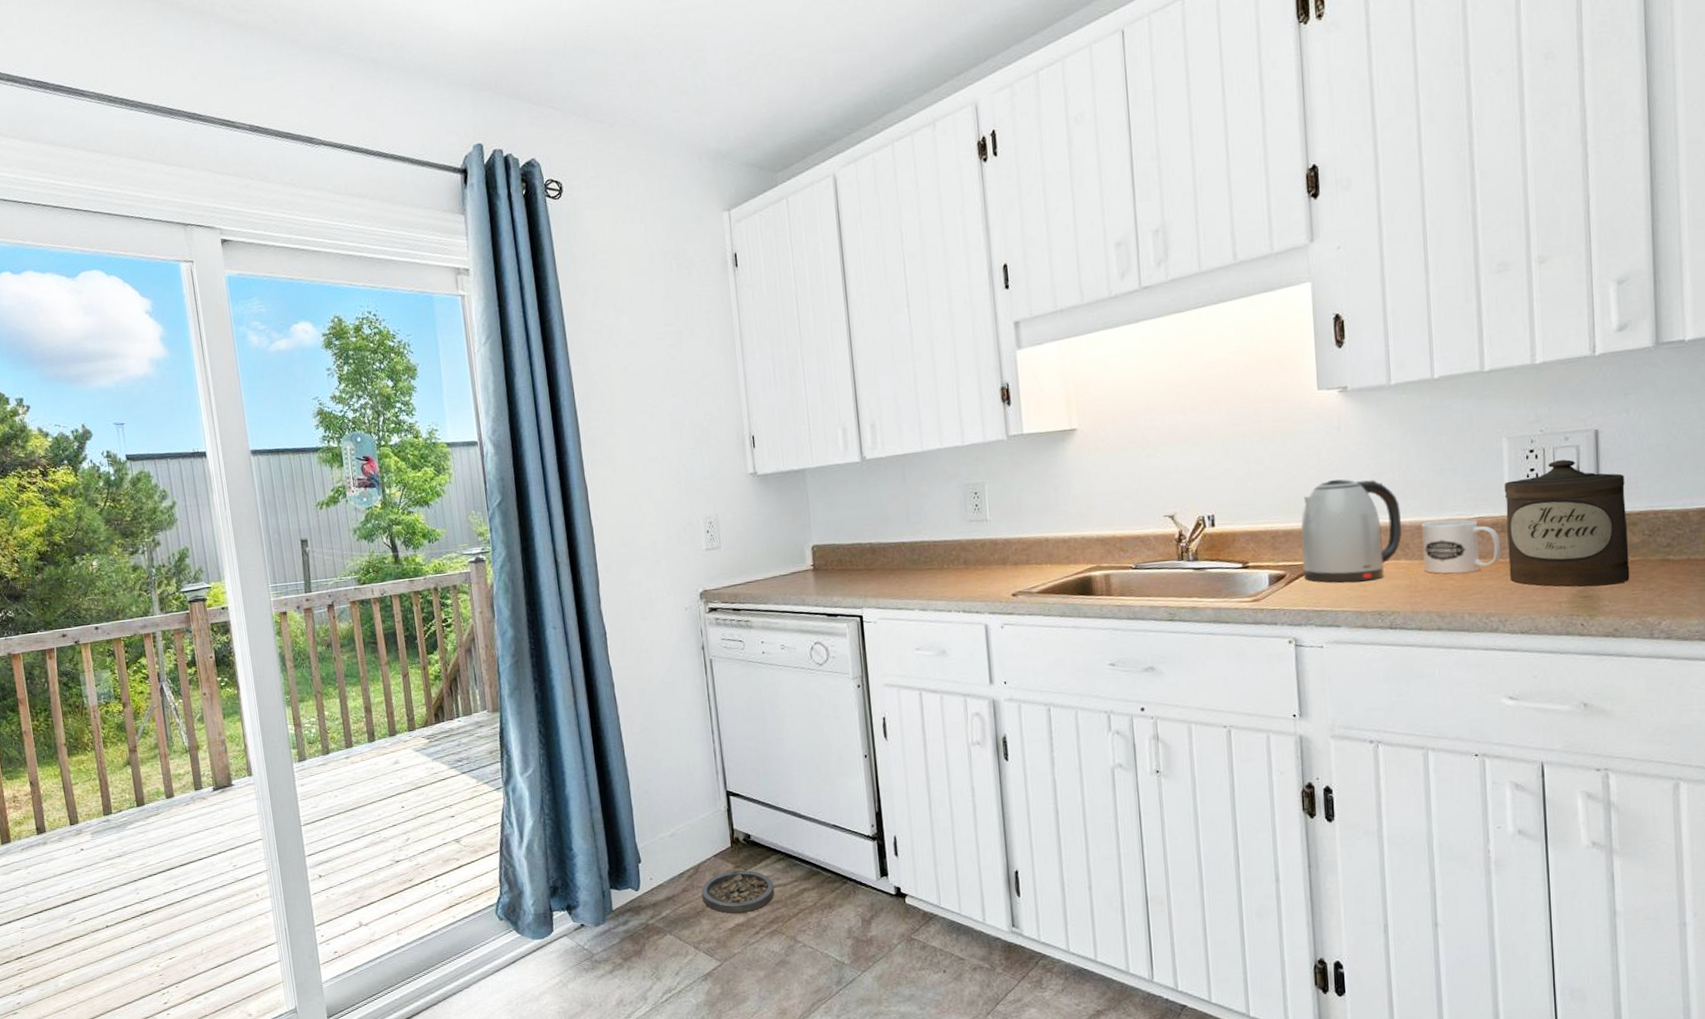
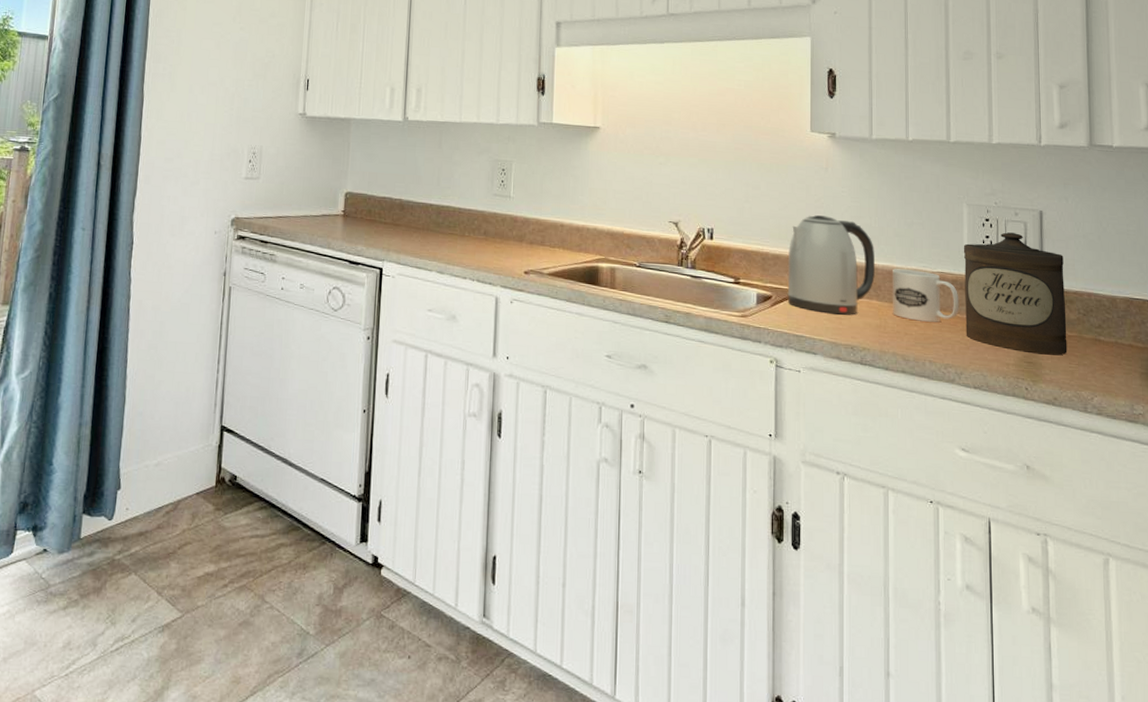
pet bowl: present [701,870,774,914] -> none [175,513,251,561]

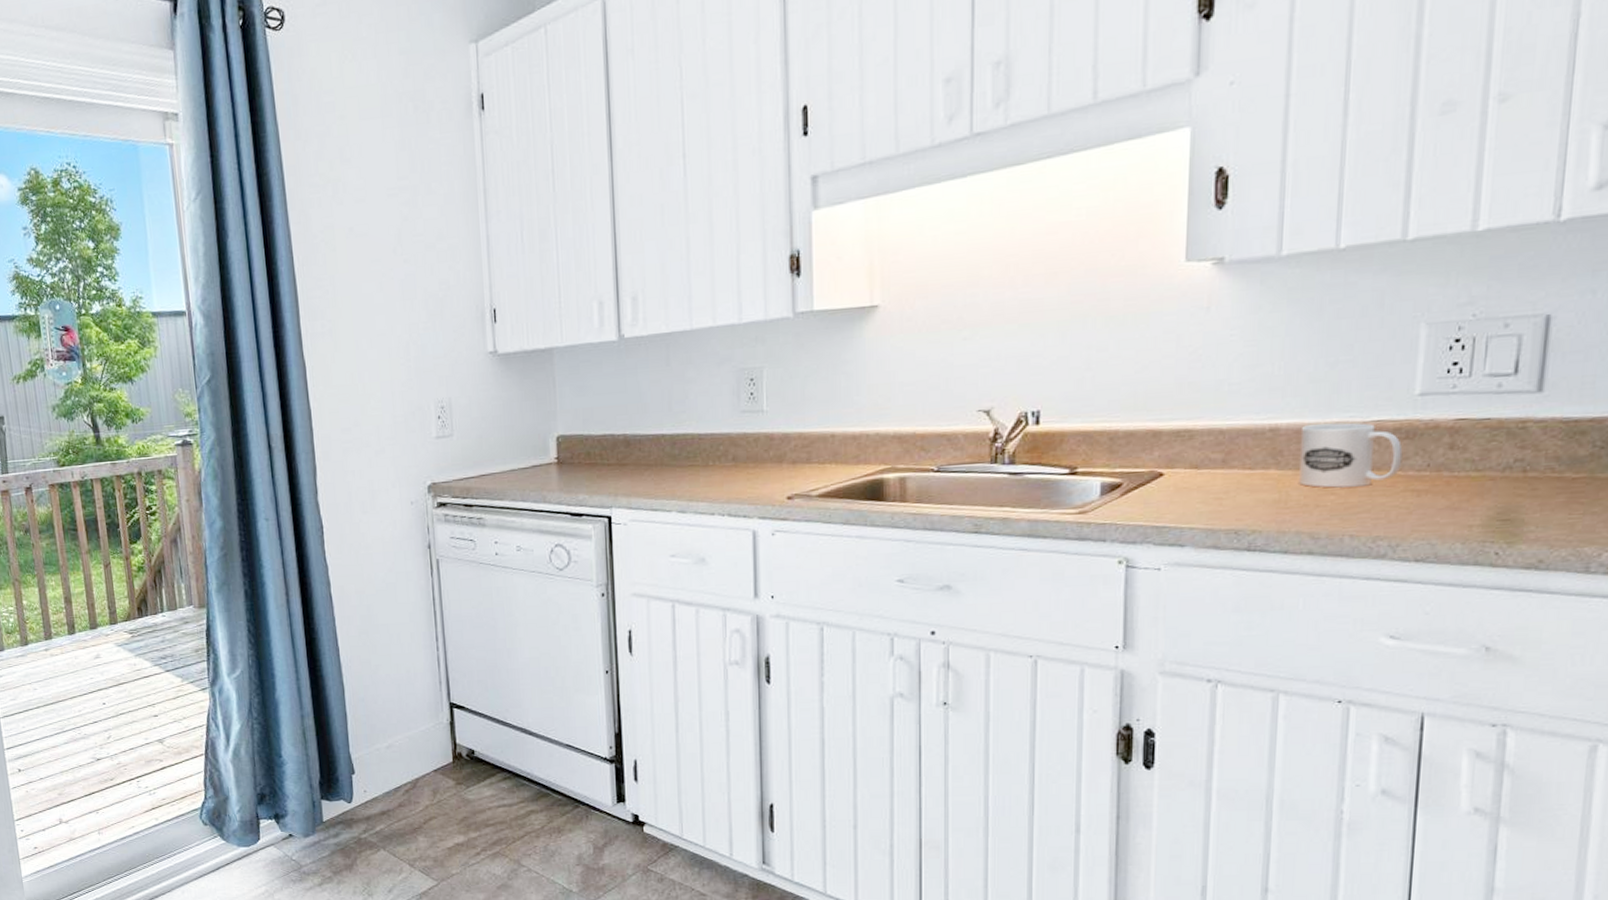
kettle: present [787,215,875,315] -> none [1144,371,1276,494]
canister: present [963,232,1068,355] -> none [1408,351,1578,508]

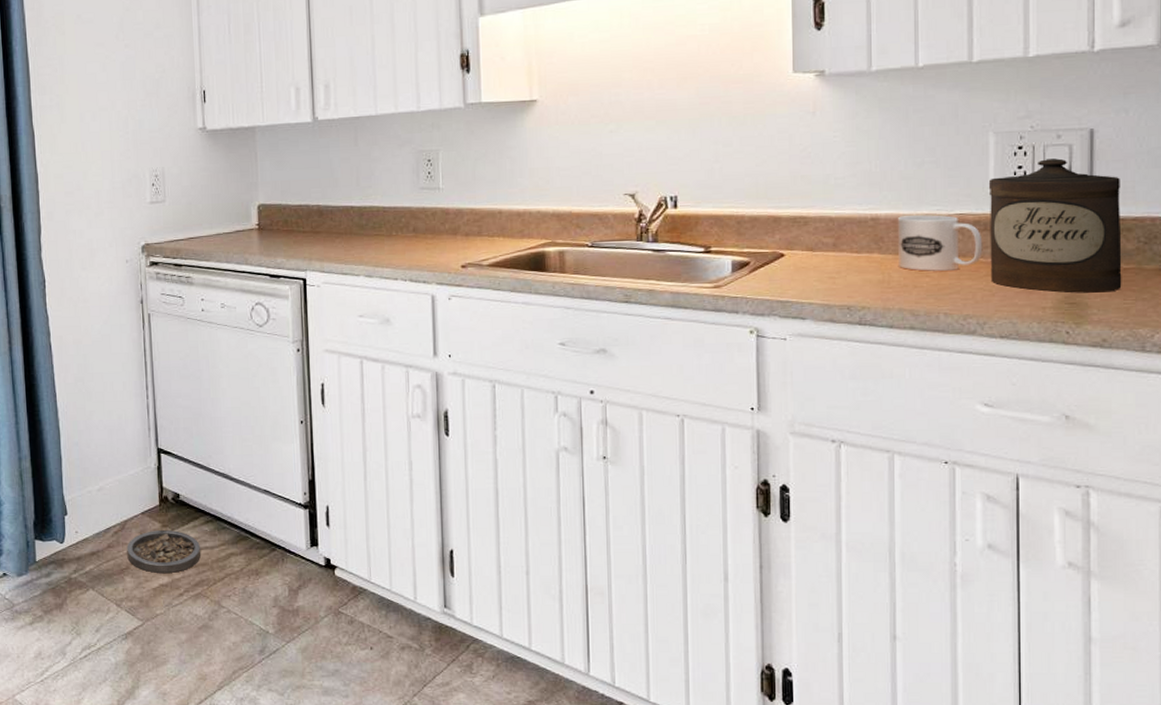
pet bowl: none [419,787,498,832] -> present [127,529,200,573]
canister: none [1408,351,1578,508] -> present [988,158,1122,293]

